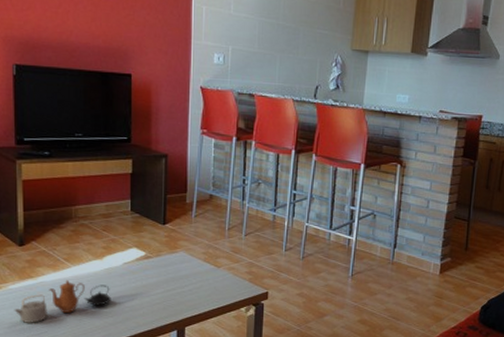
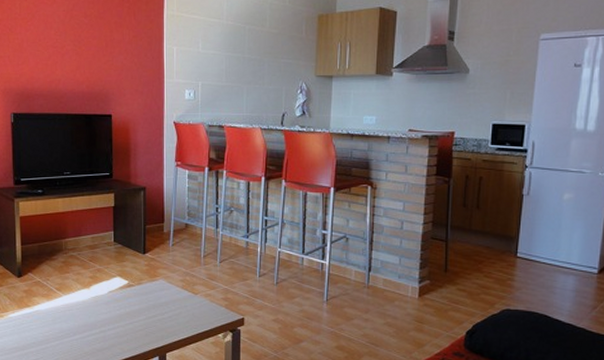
teapot: present [14,280,111,323] -> none [14,308,98,349]

